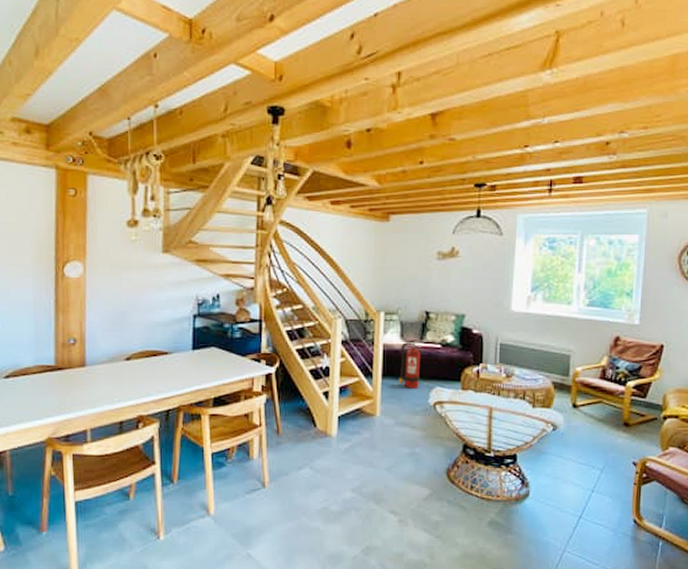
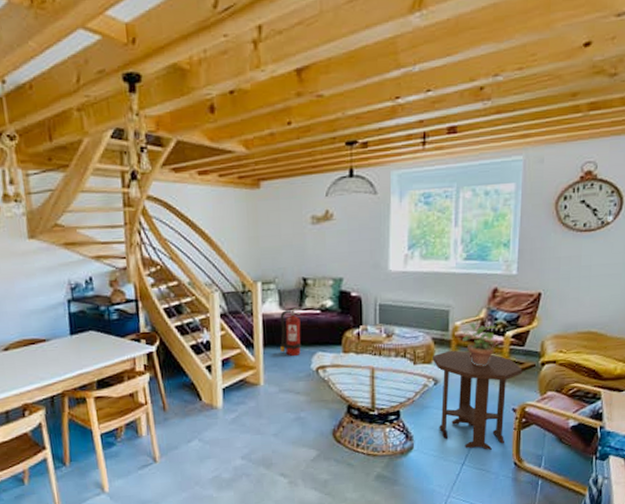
side table: none [552,396,644,504] -> present [433,350,523,450]
potted plant: none [583,369,619,415] -> present [463,322,498,366]

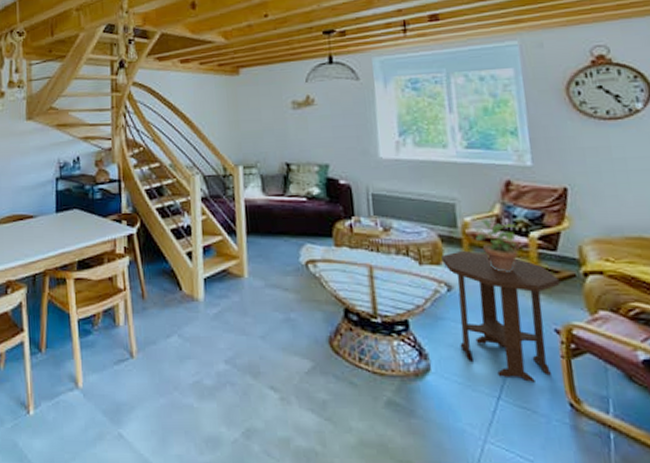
fire extinguisher: present [280,307,302,357] -> none [263,193,288,248]

